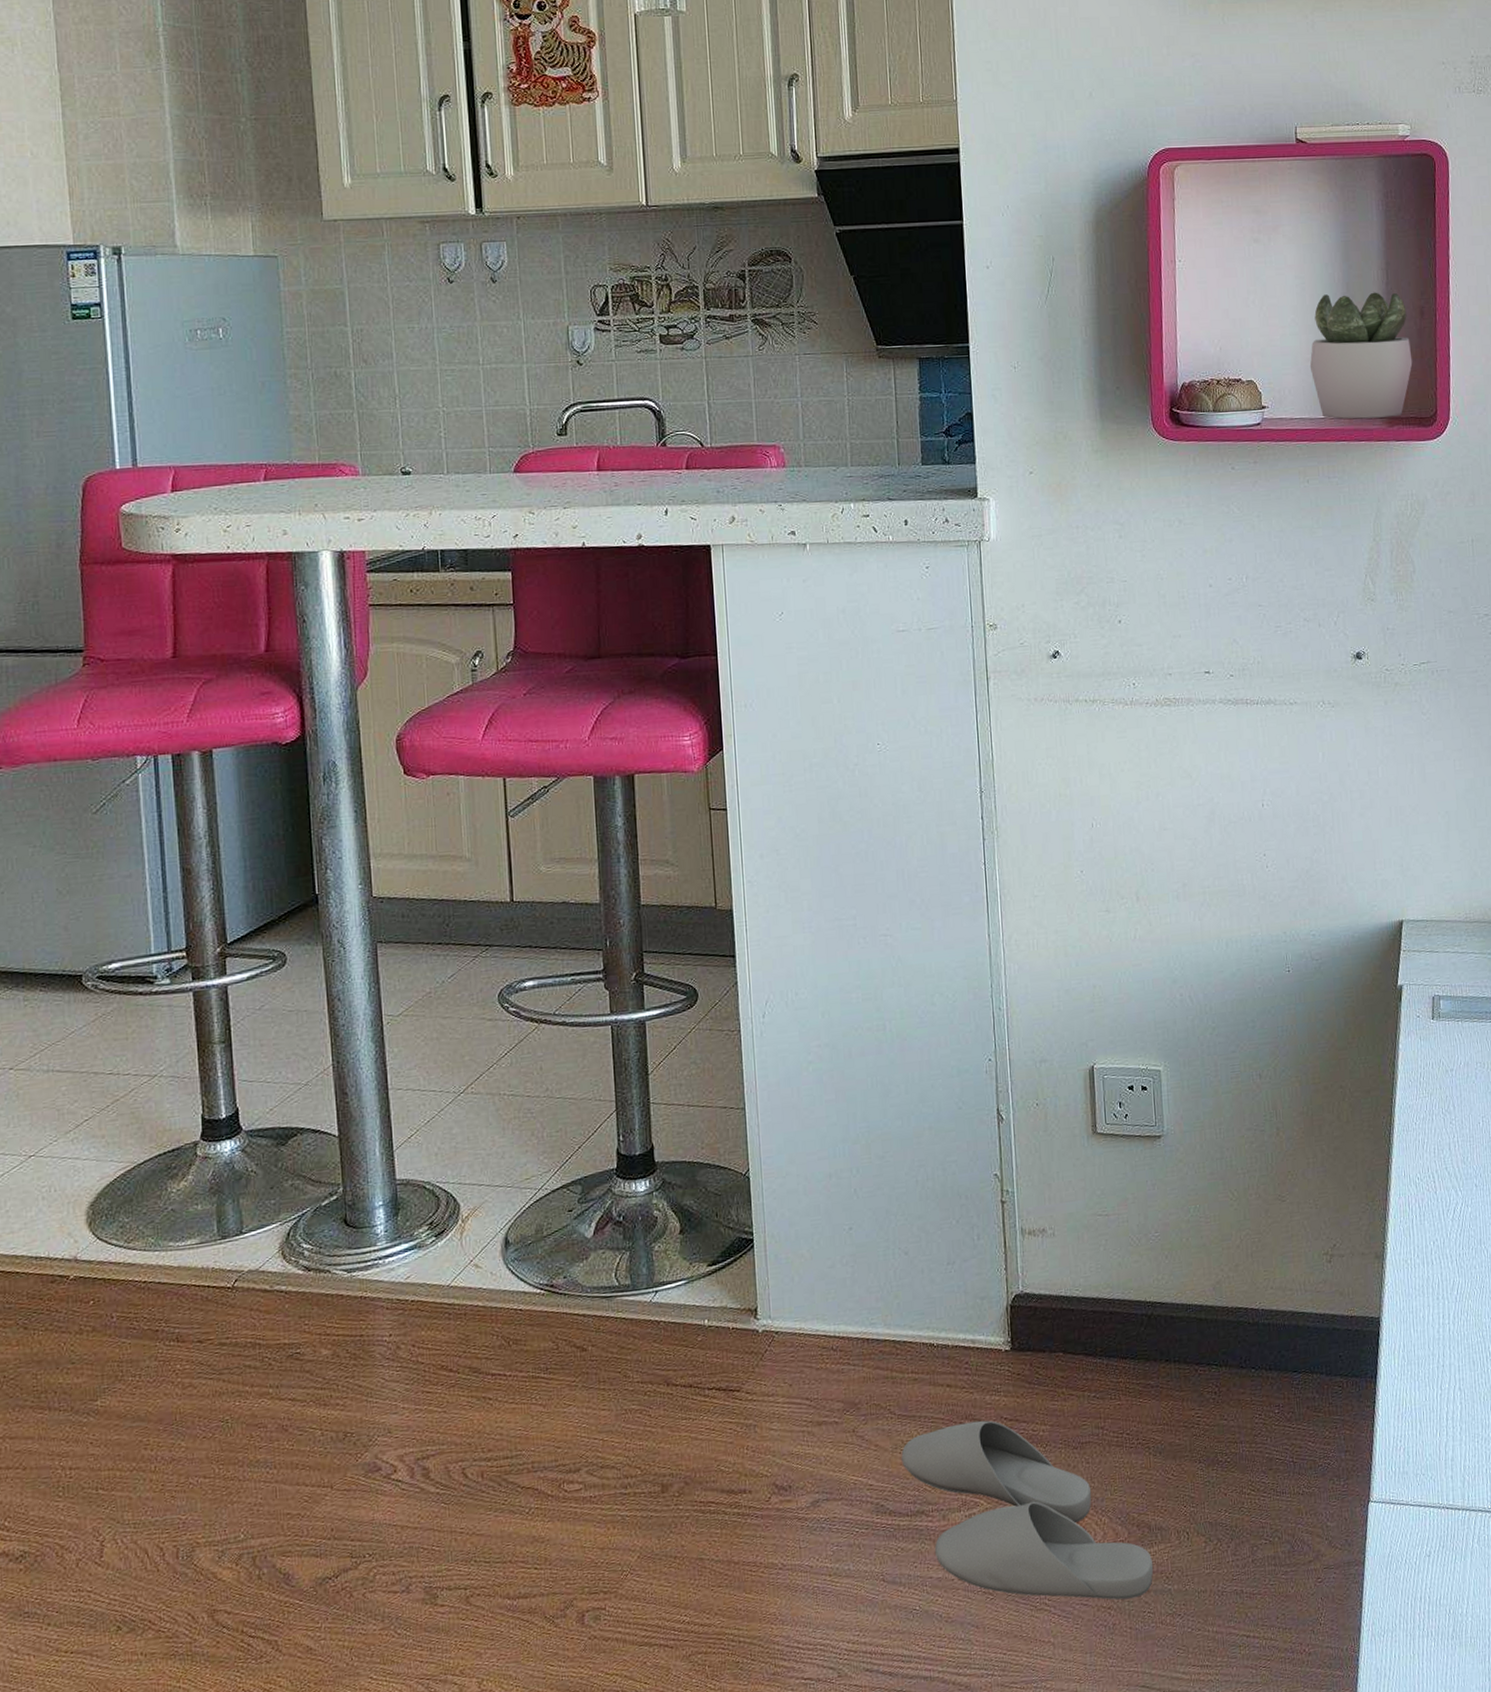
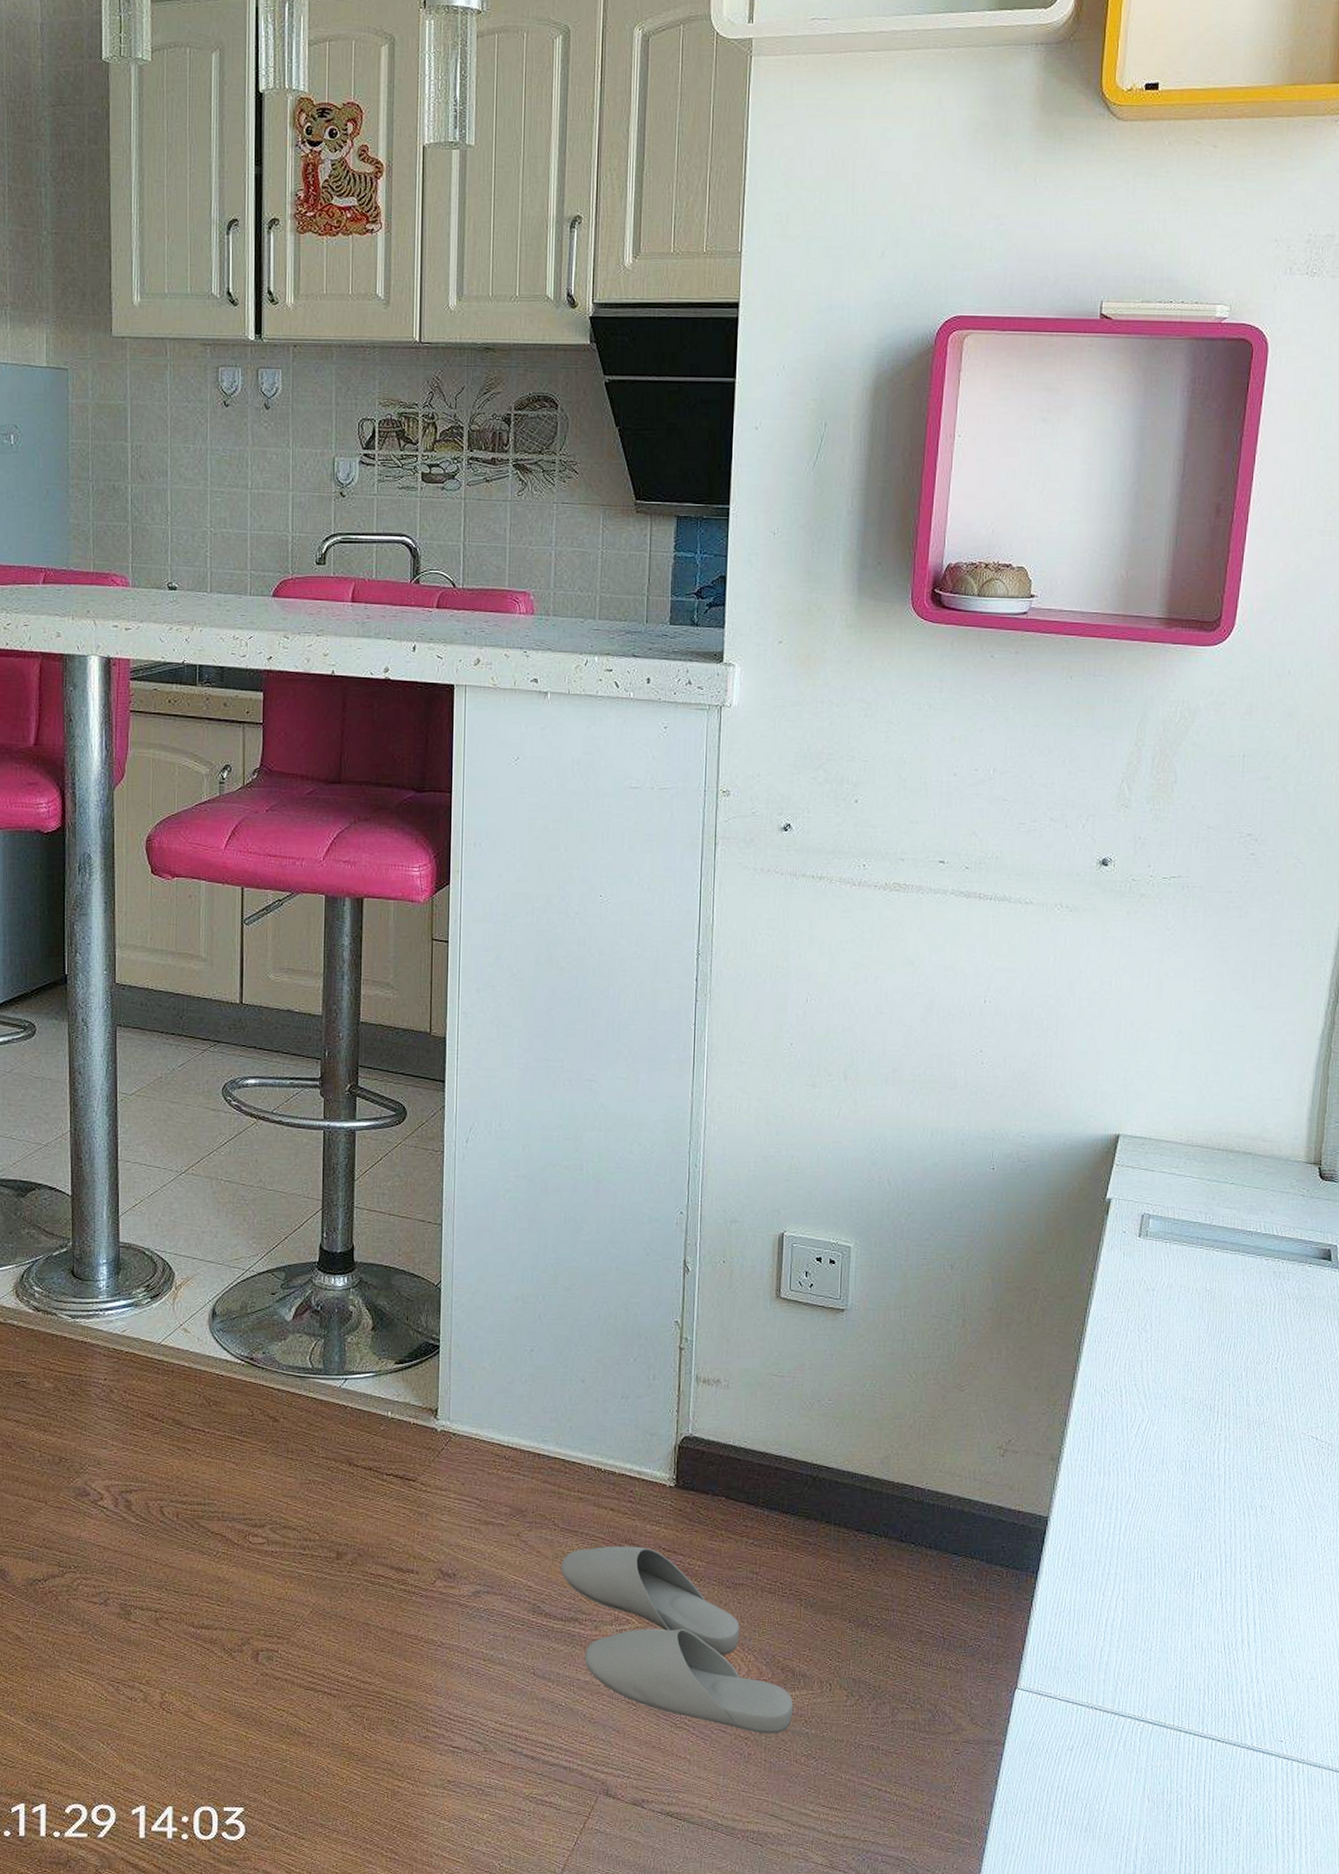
succulent plant: present [1309,292,1413,420] -> none [1087,483,1202,619]

